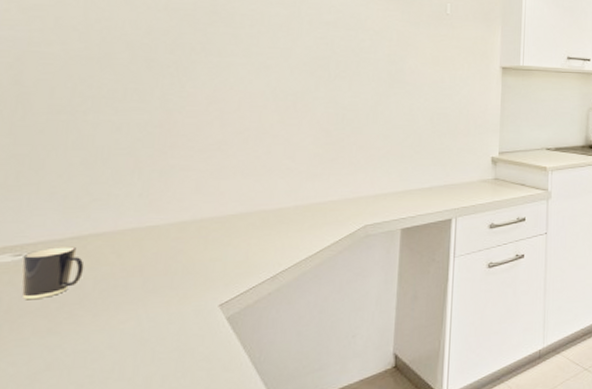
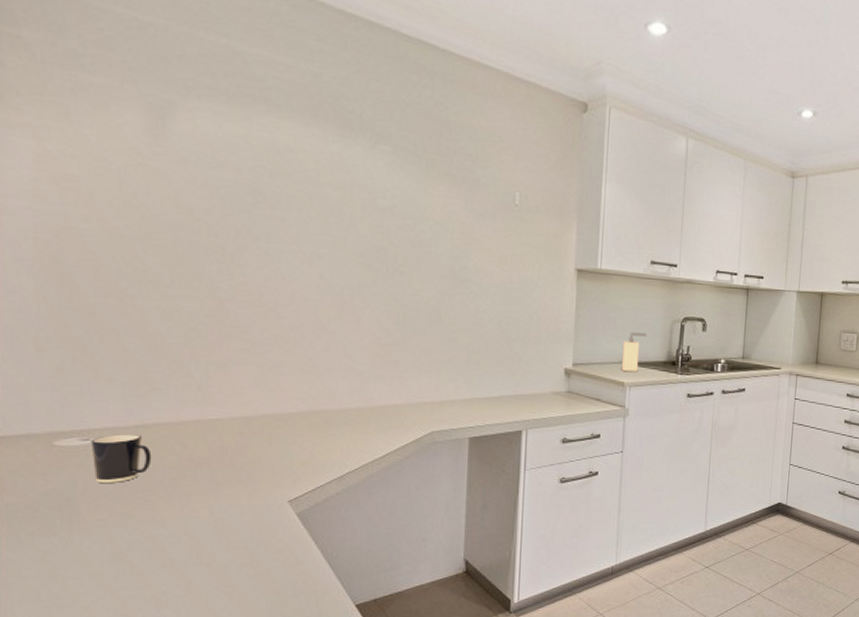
soap dispenser: none [543,120,566,156] -> present [621,332,648,371]

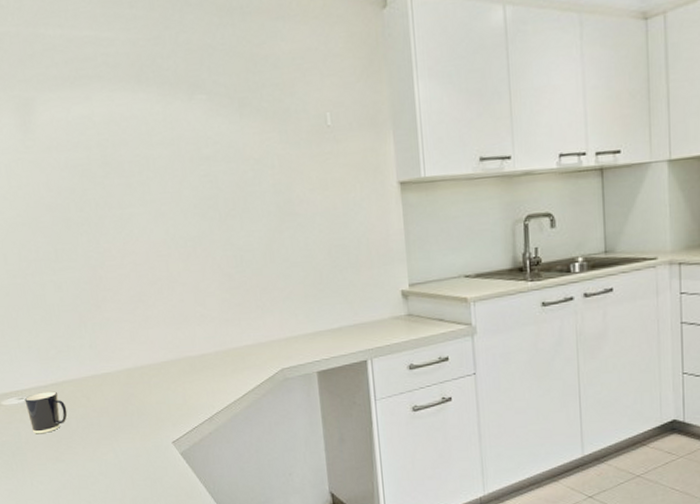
soap dispenser: present [621,332,648,371] -> none [459,239,487,285]

